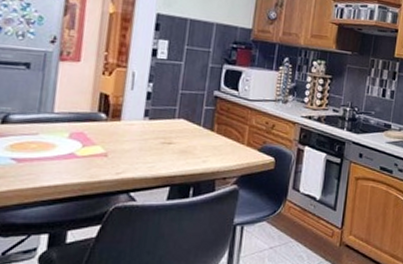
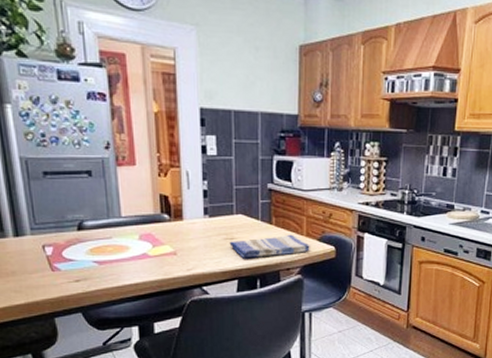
dish towel: none [166,142,251,166] -> present [229,234,311,259]

